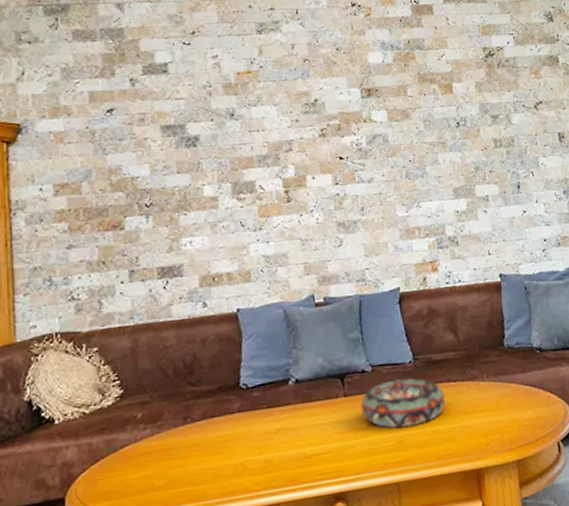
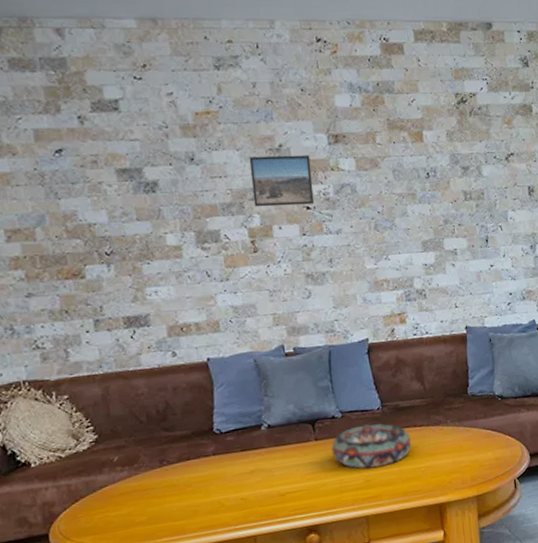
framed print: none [285,108,348,159] -> present [249,154,315,207]

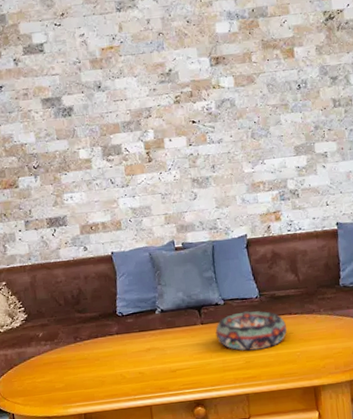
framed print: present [249,154,315,207] -> none [144,76,199,124]

